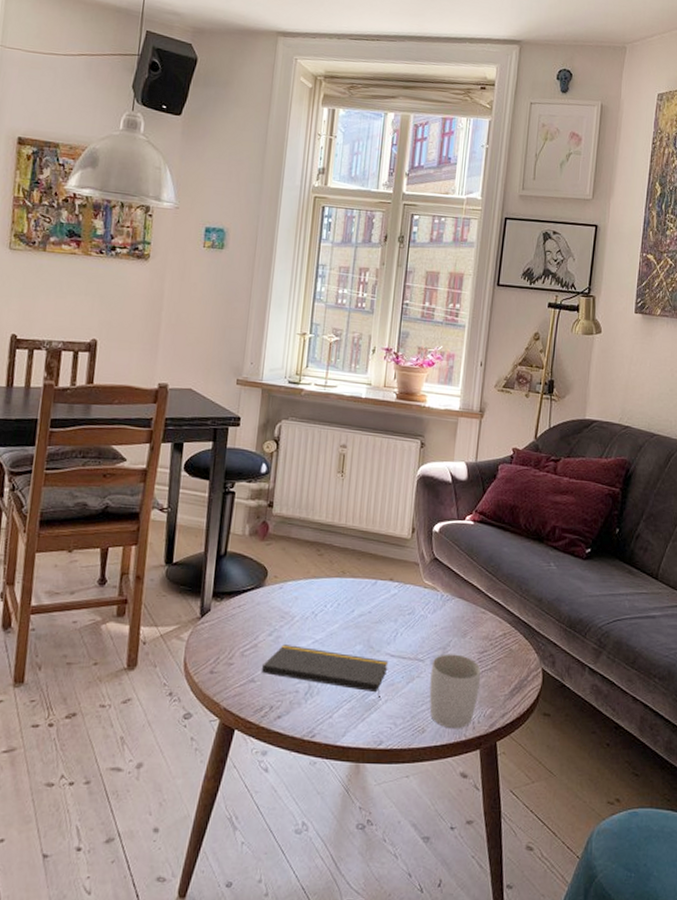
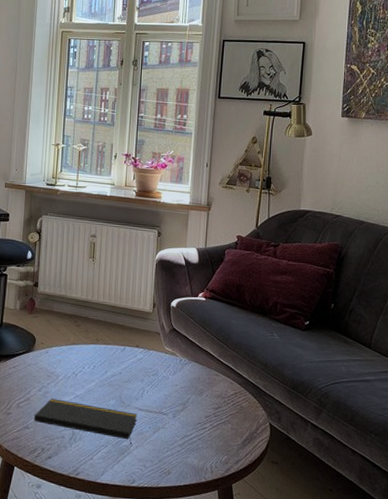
mug: present [429,654,482,729] -> none [173,409,217,472]

